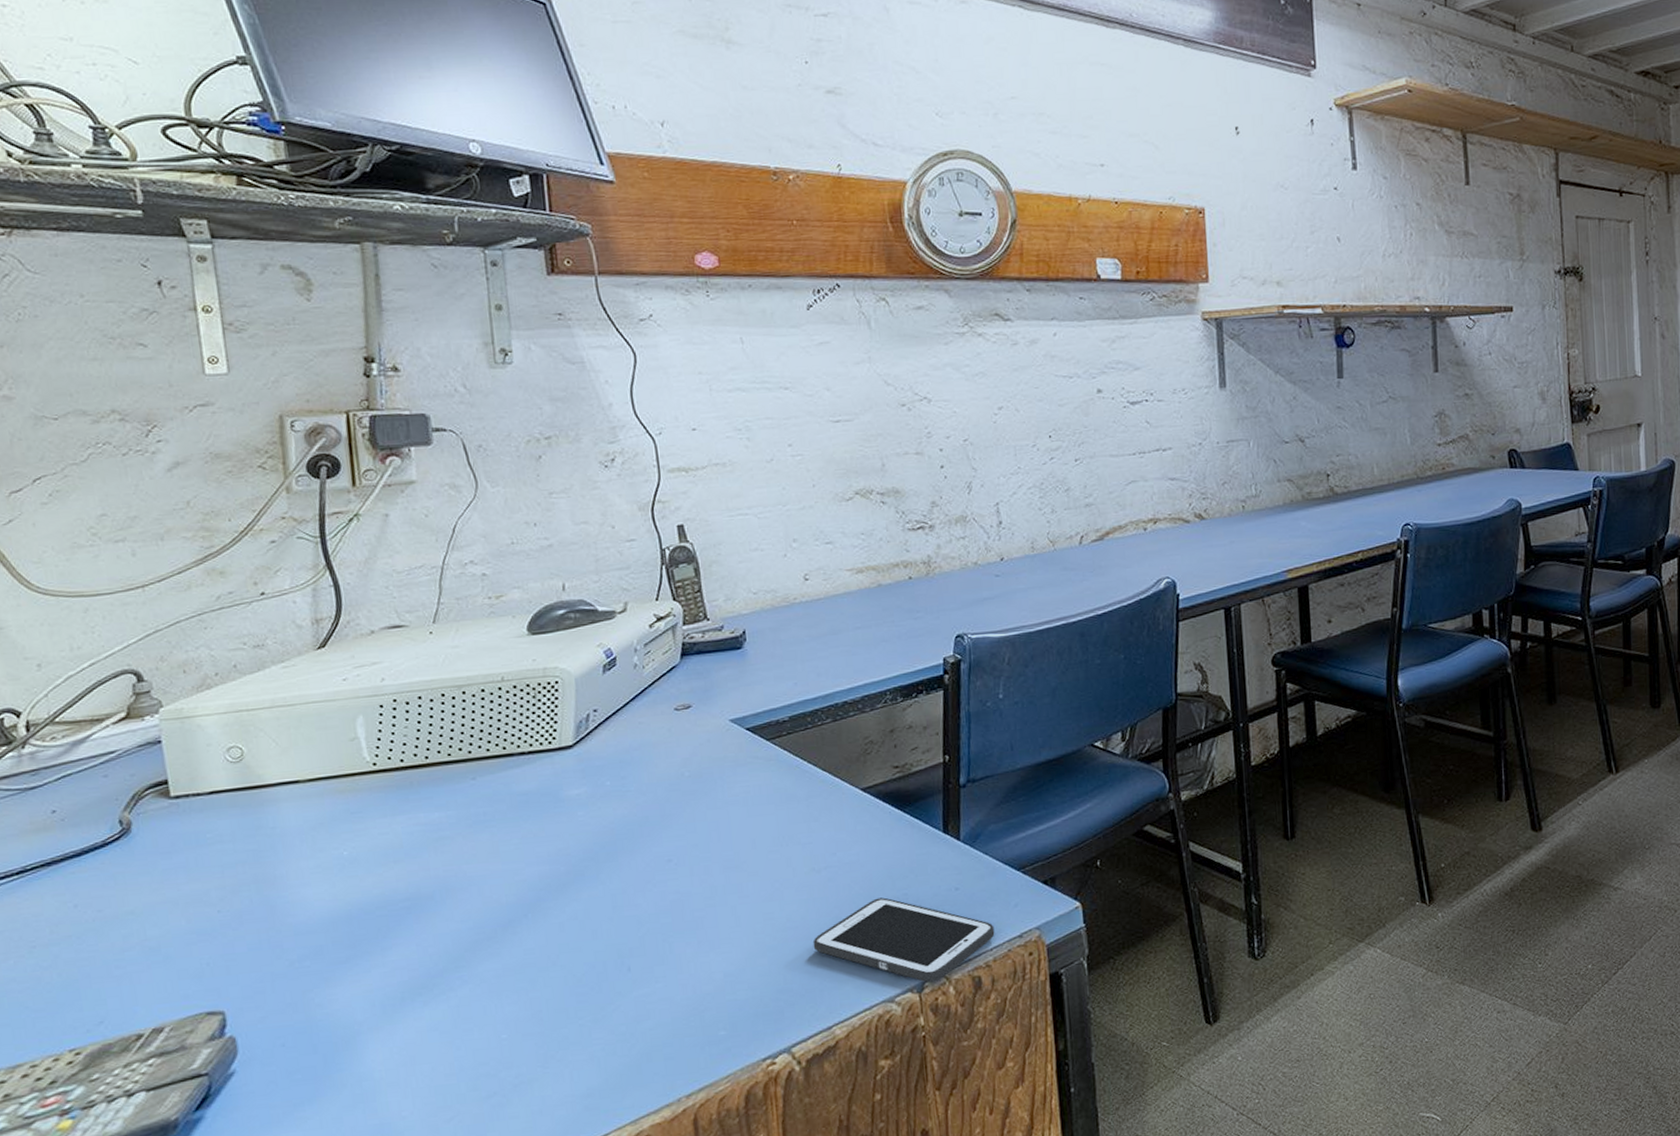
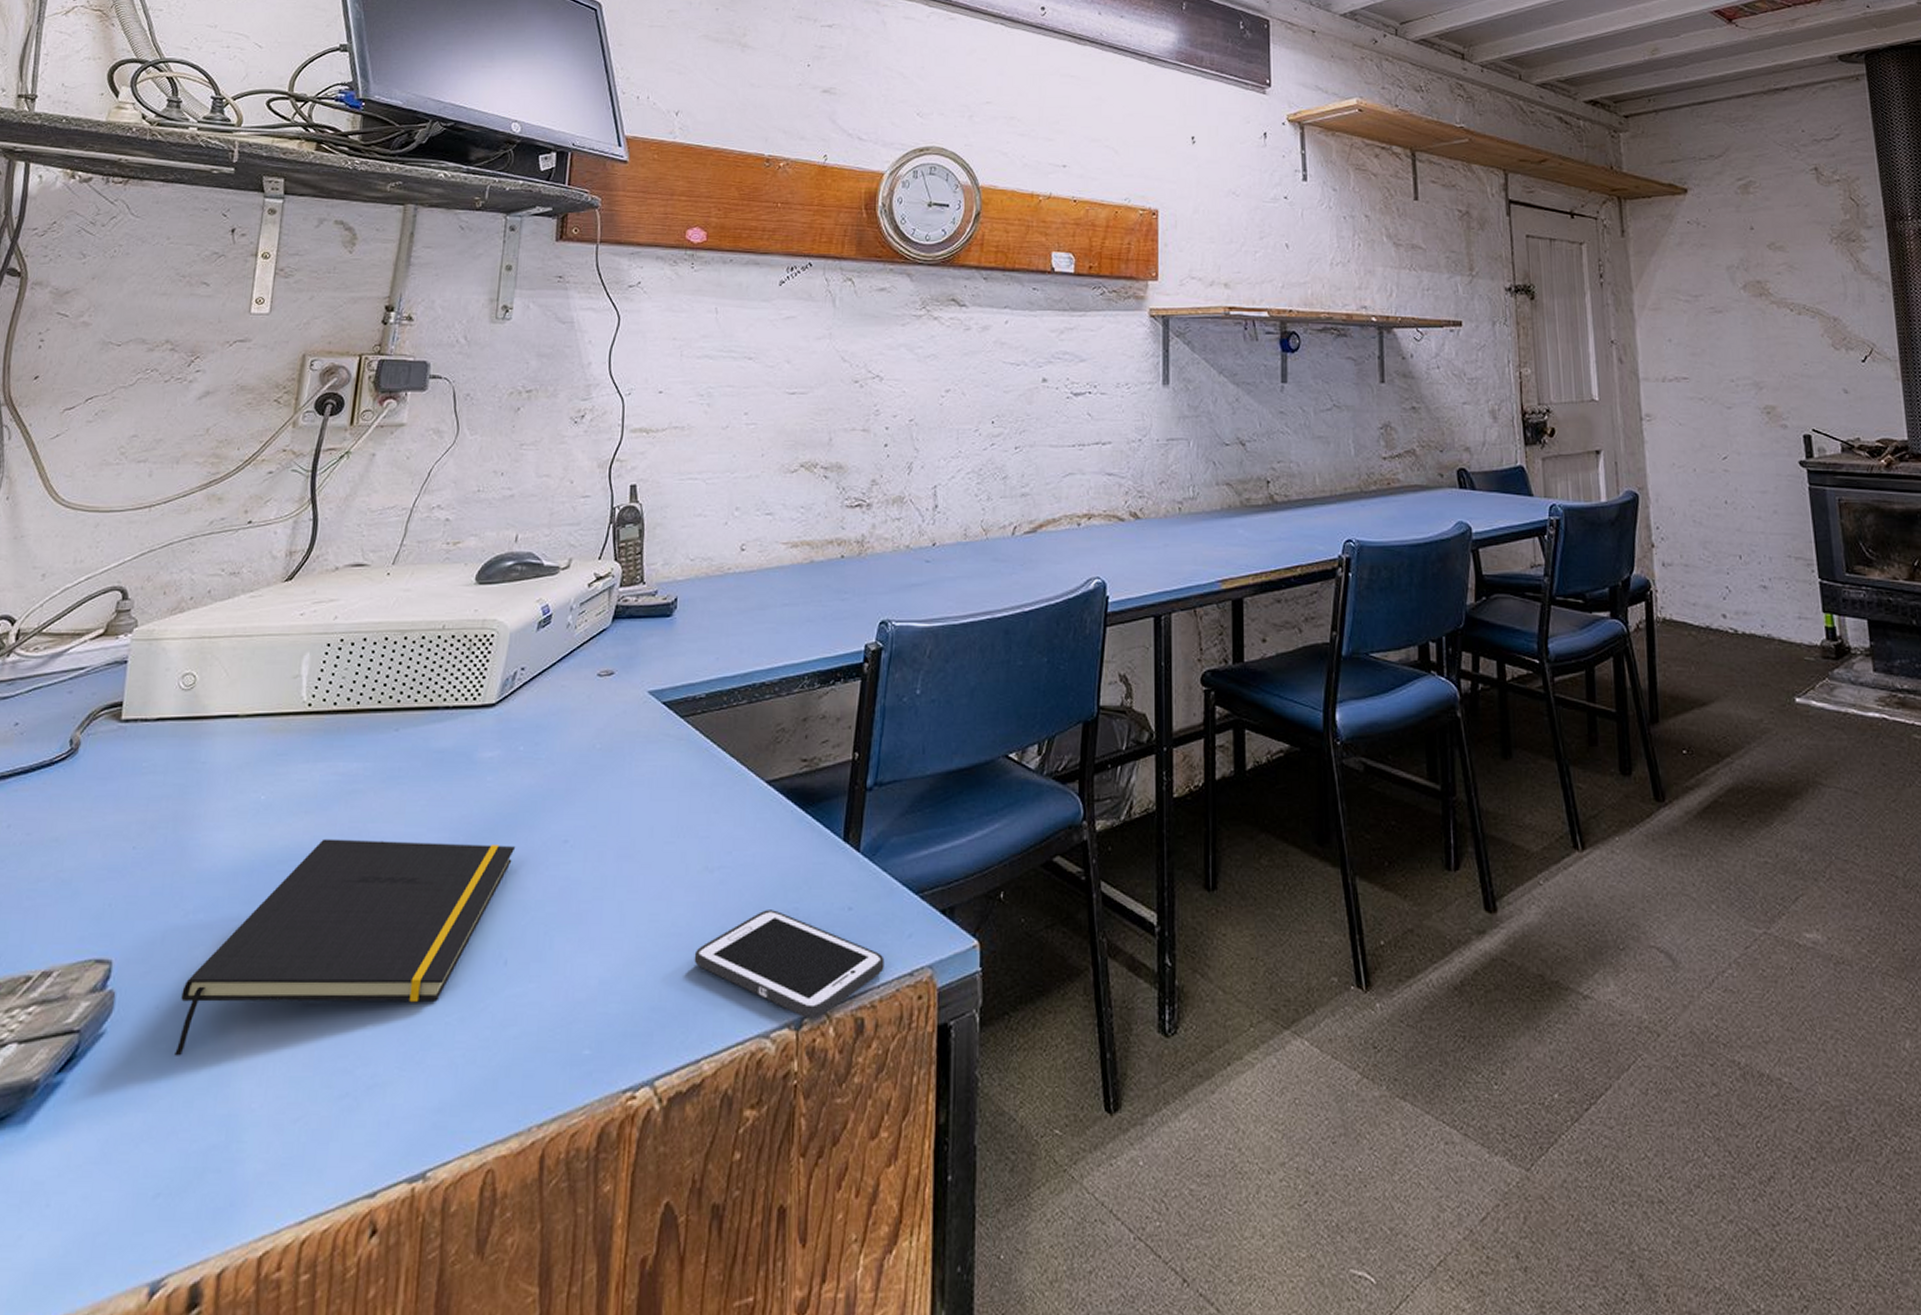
notepad: none [305,870,620,1083] -> present [175,839,516,1056]

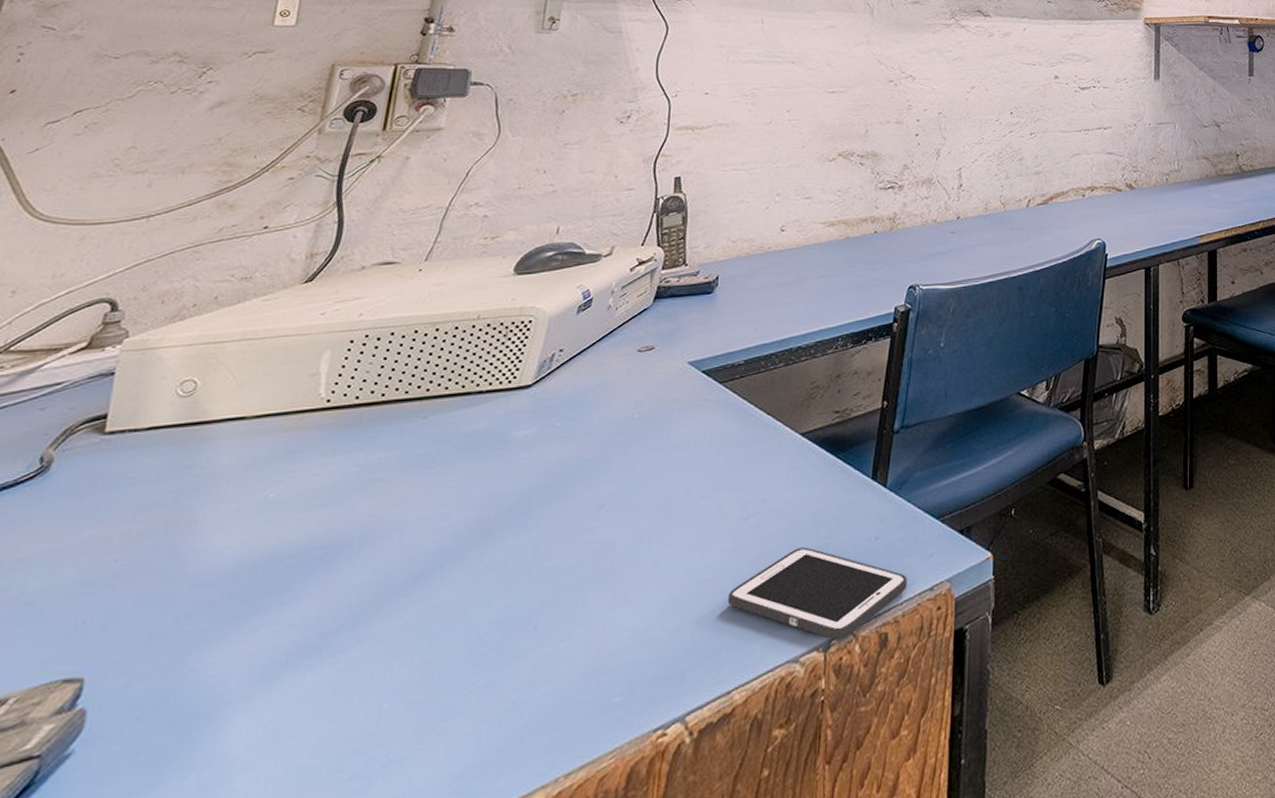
notepad: present [175,839,516,1056] -> none [157,516,549,766]

